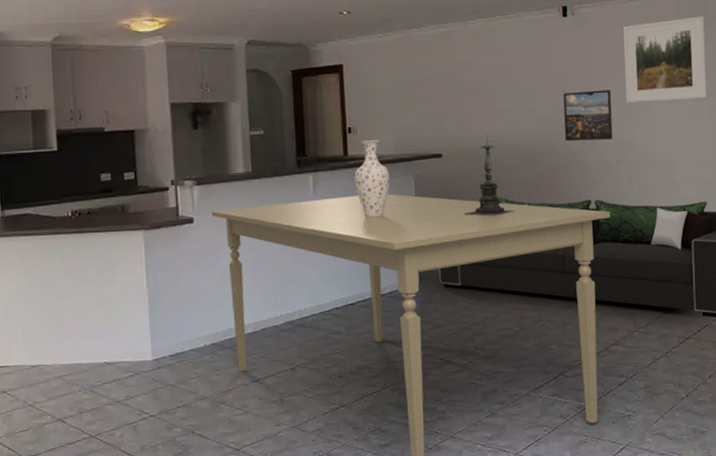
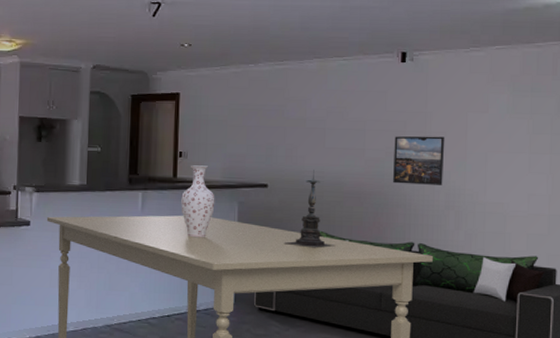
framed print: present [623,16,707,104] -> none [460,70,552,153]

